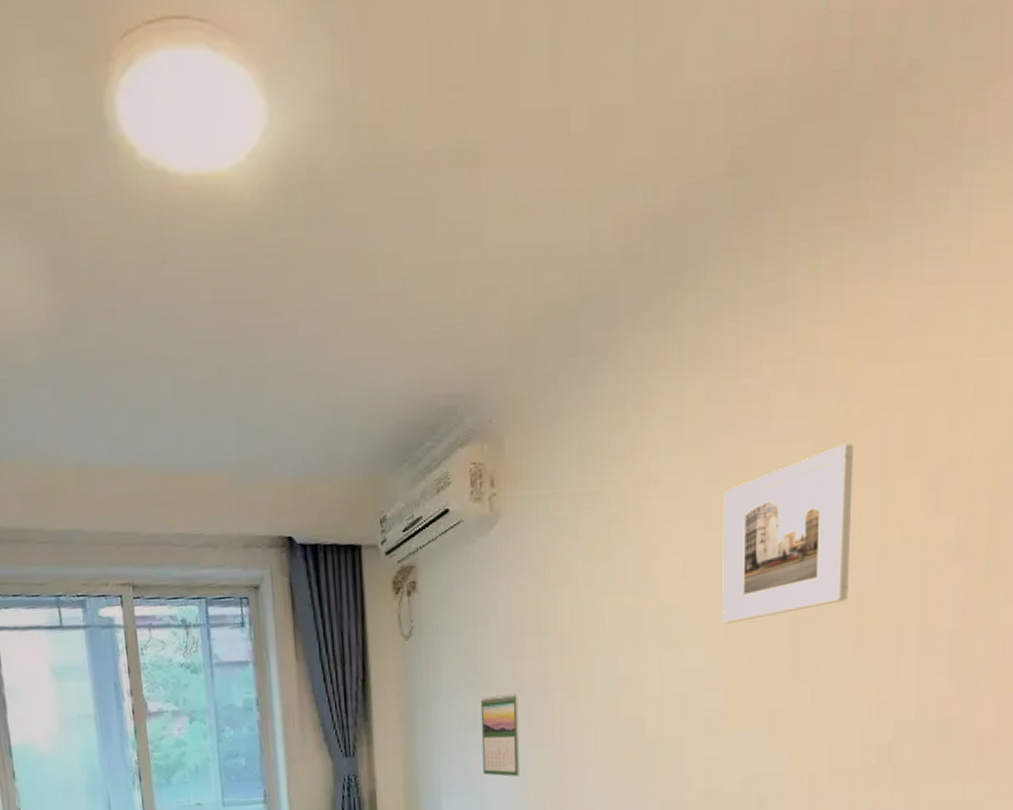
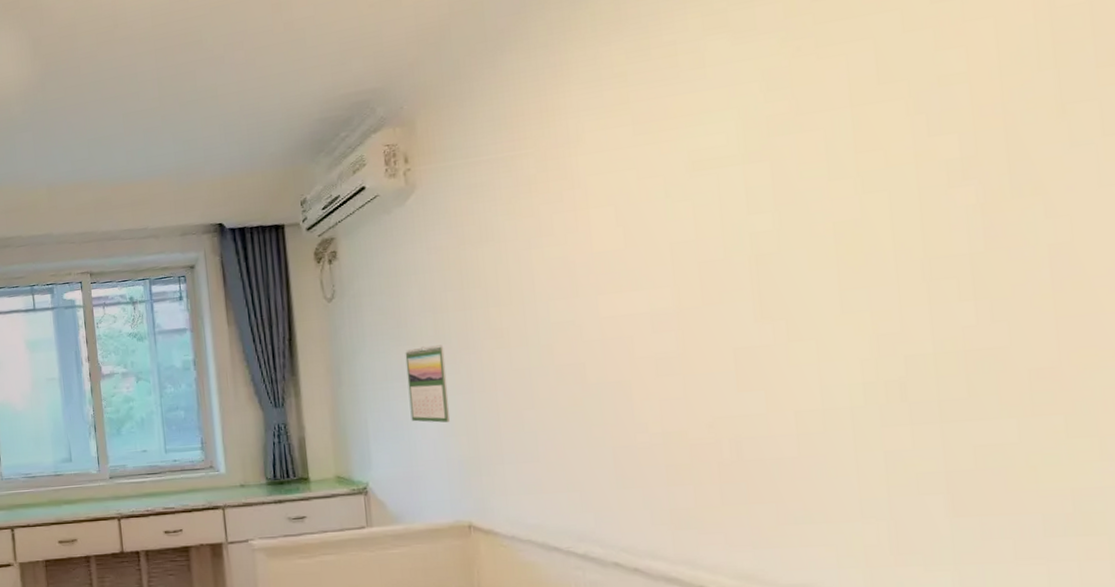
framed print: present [722,443,854,624] -> none [655,78,822,266]

